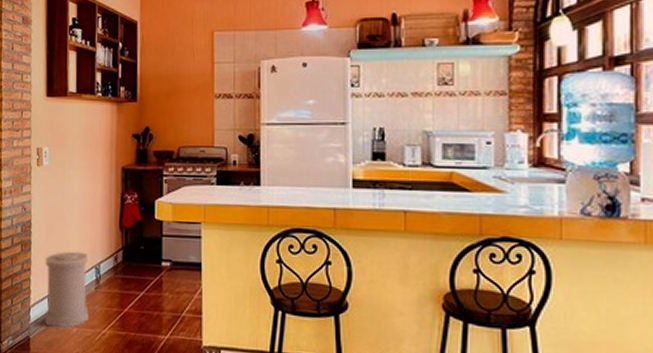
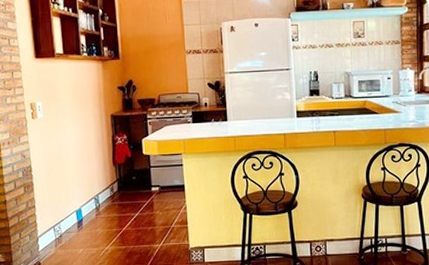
trash can: present [44,251,89,328] -> none [48,187,92,251]

